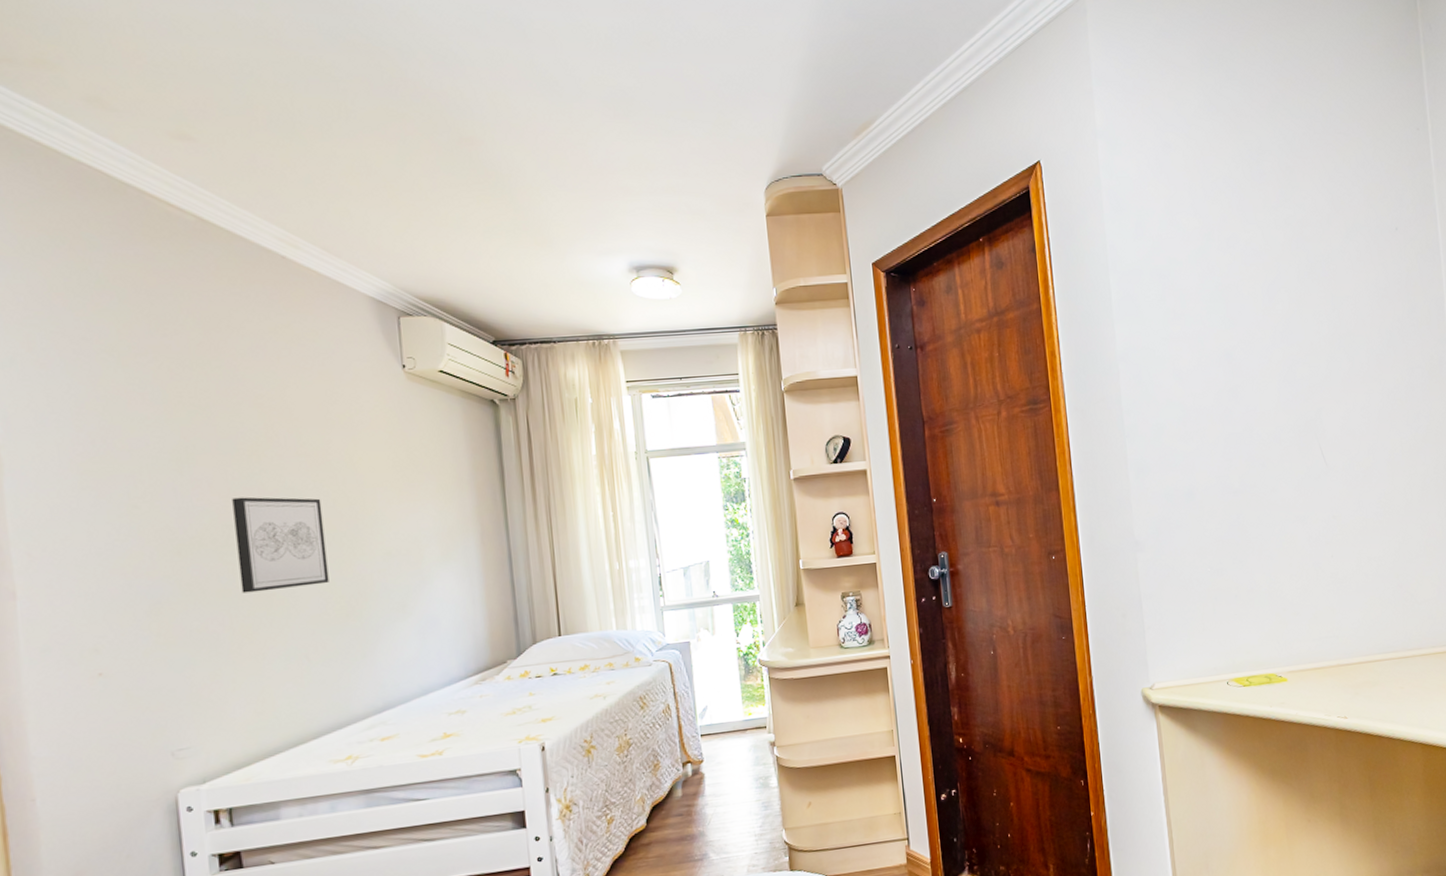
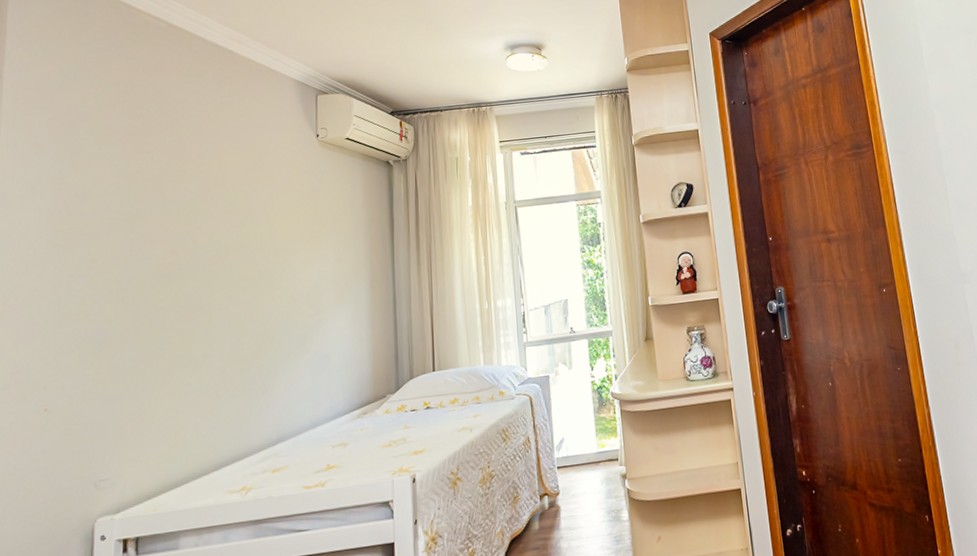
wall art: present [232,497,329,594] -> none [169,250,241,336]

